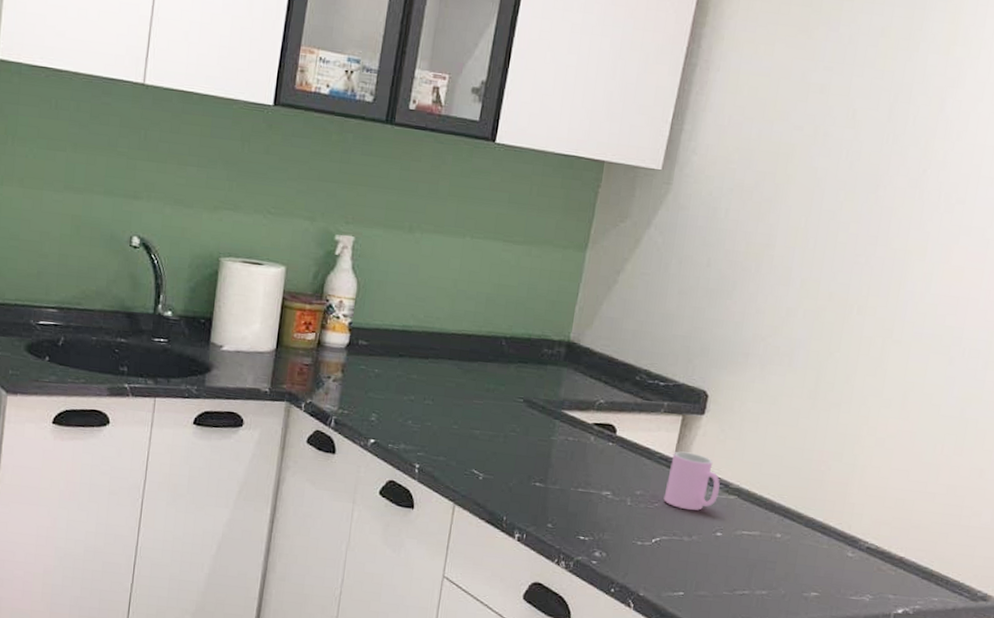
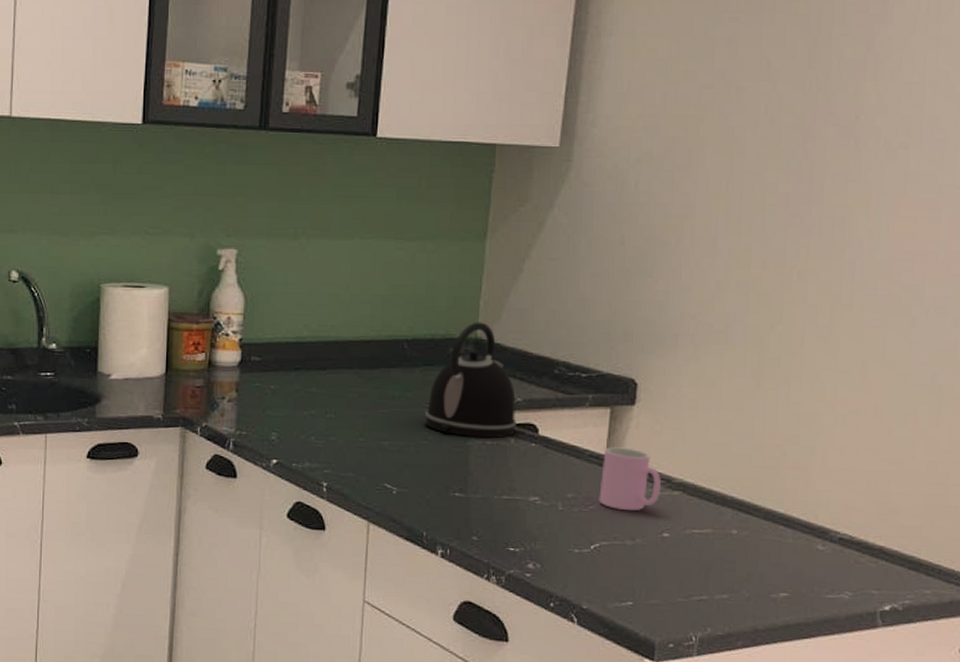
kettle: none [515,326,599,435] -> present [424,322,518,439]

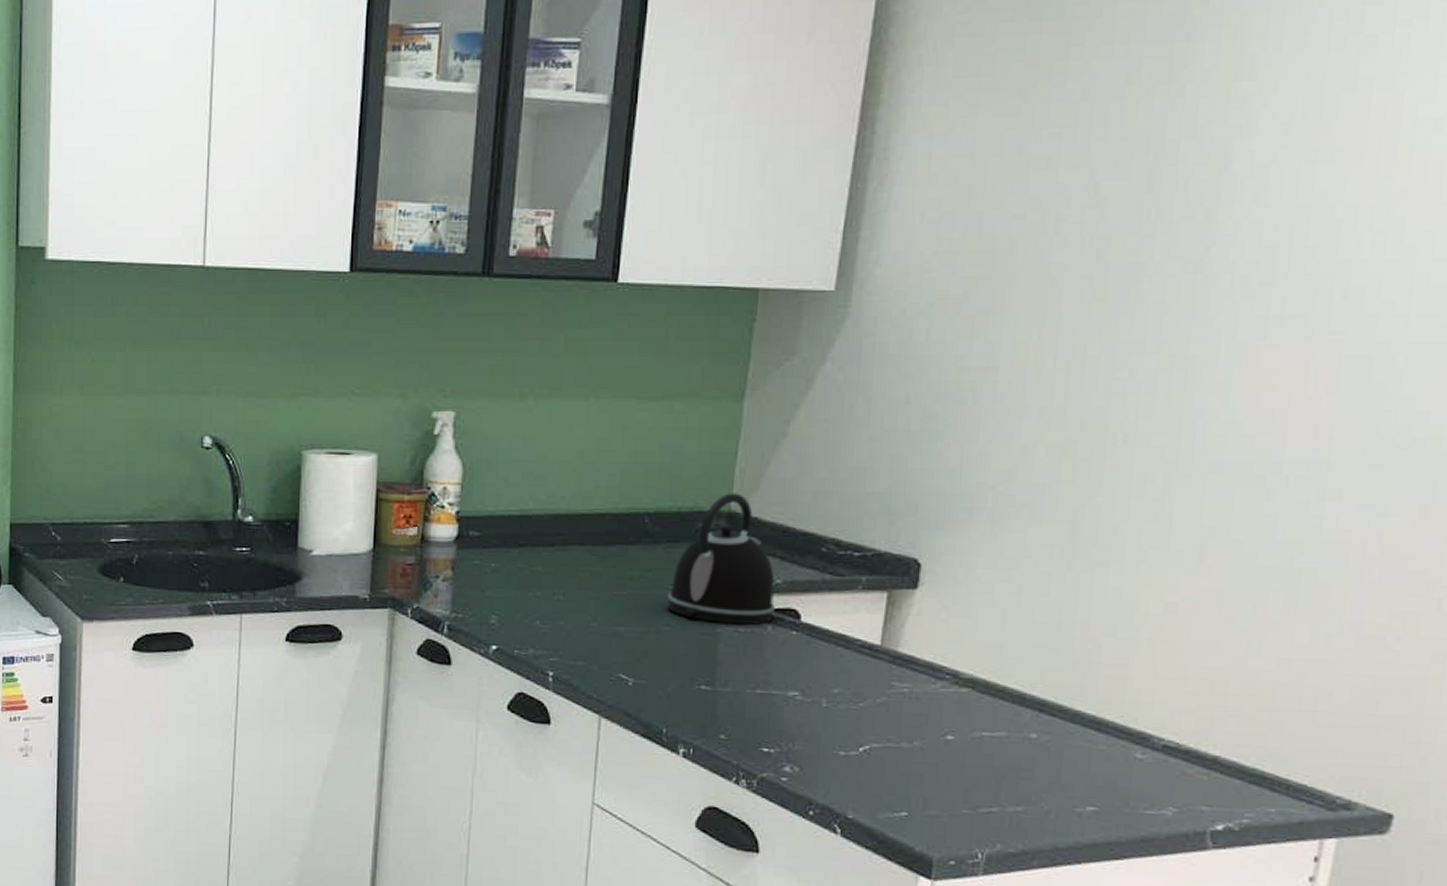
cup: present [598,447,661,511] -> none [870,636,946,710]

